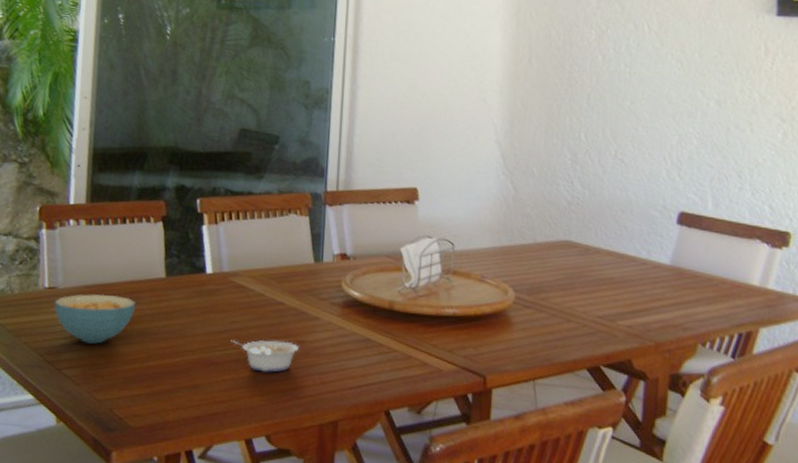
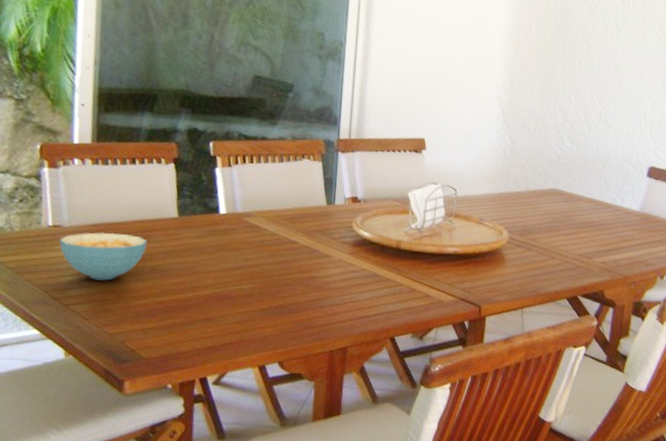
legume: present [231,339,299,373] -> none [244,275,311,305]

